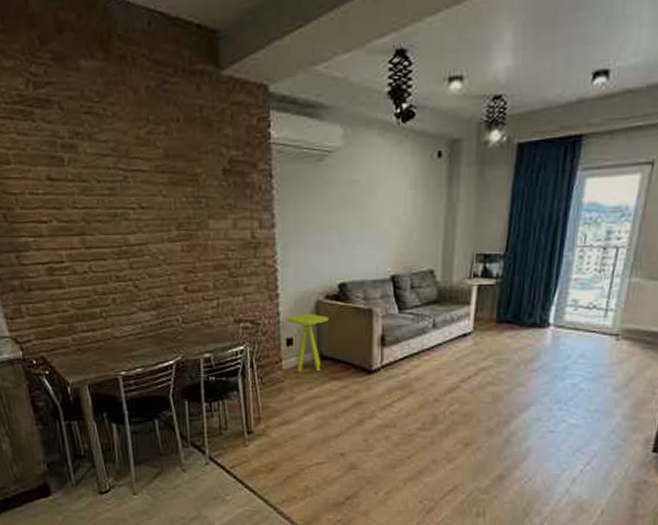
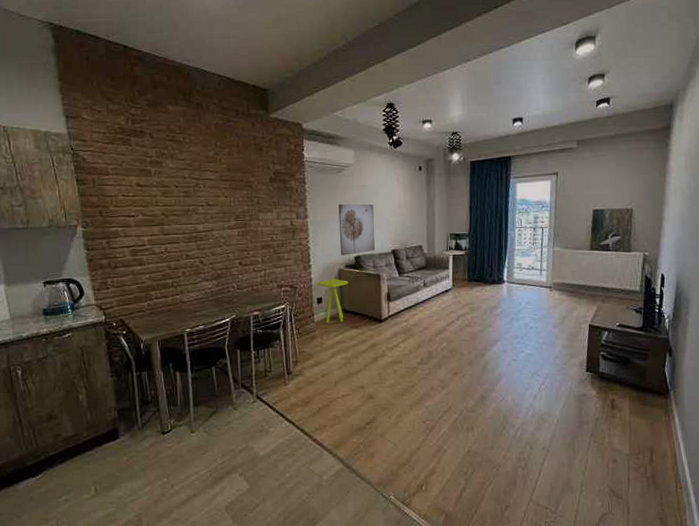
wall art: none [318,207,368,282] -> present [338,203,375,255]

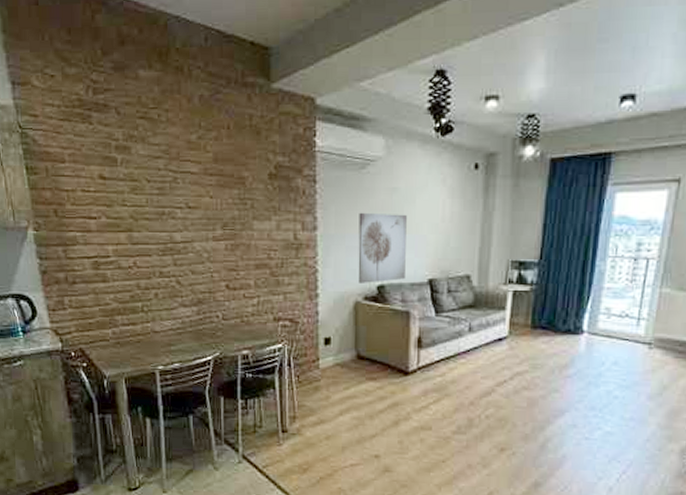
side table: present [316,279,348,323] -> none [324,314,367,372]

